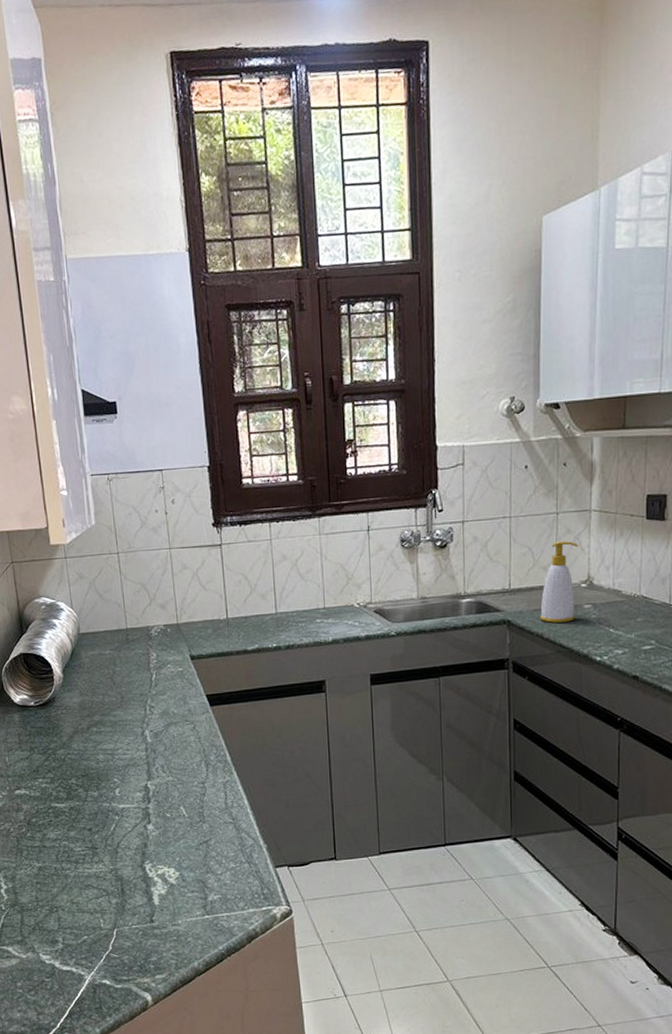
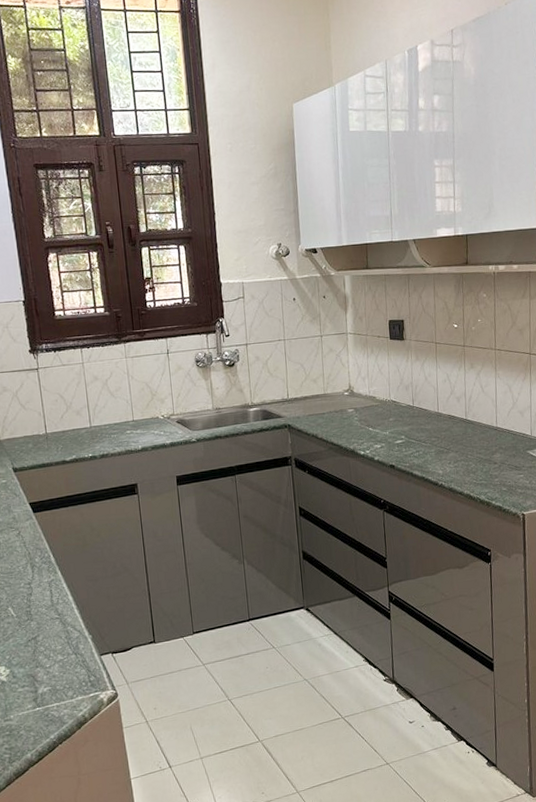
soap bottle: present [540,540,578,623] -> none [314,358,342,425]

